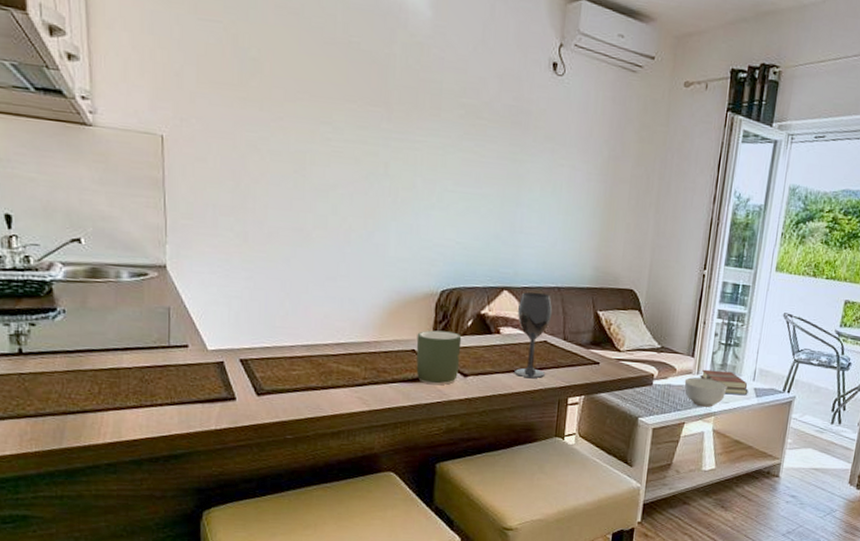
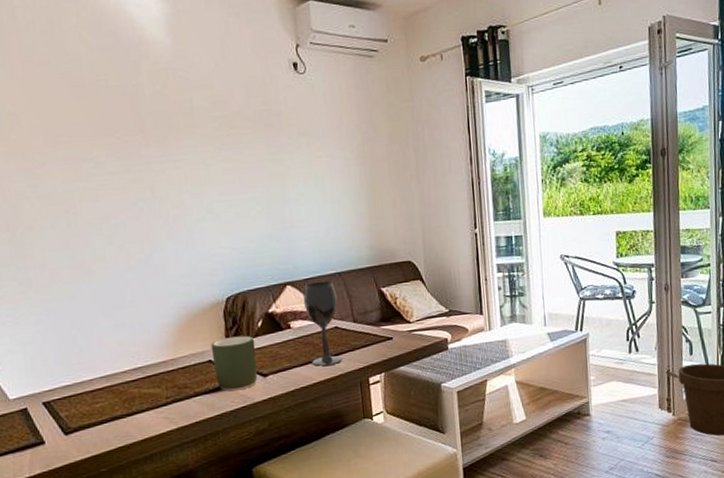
bowl: present [684,377,728,407] -> none [478,332,521,362]
books: present [699,369,749,396] -> none [491,321,542,345]

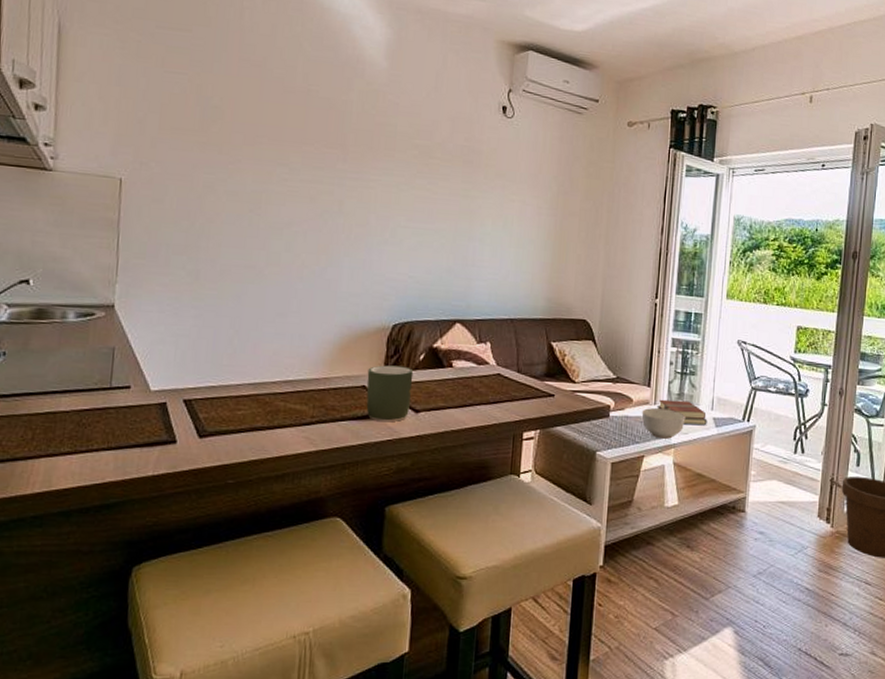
wine glass: present [303,281,343,366] -> none [468,324,505,413]
bowl: none [478,332,521,362] -> present [641,408,686,439]
books: none [491,321,542,345] -> present [656,399,708,426]

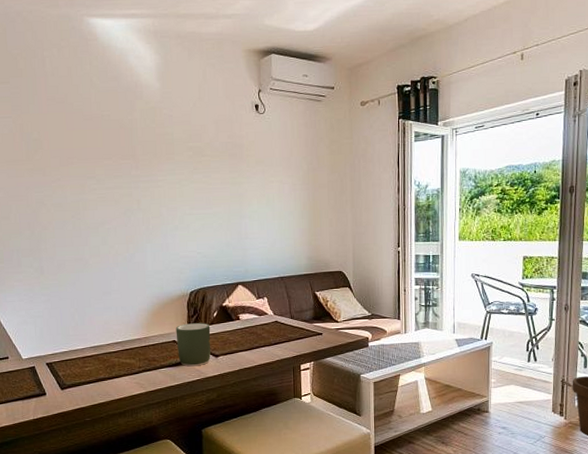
bowl: present [641,408,686,439] -> none [395,336,432,360]
books: present [656,399,708,426] -> none [407,327,451,347]

